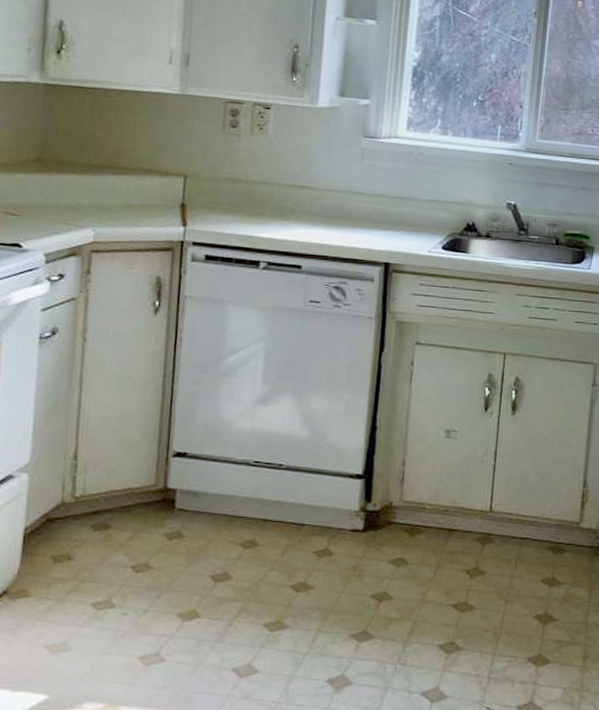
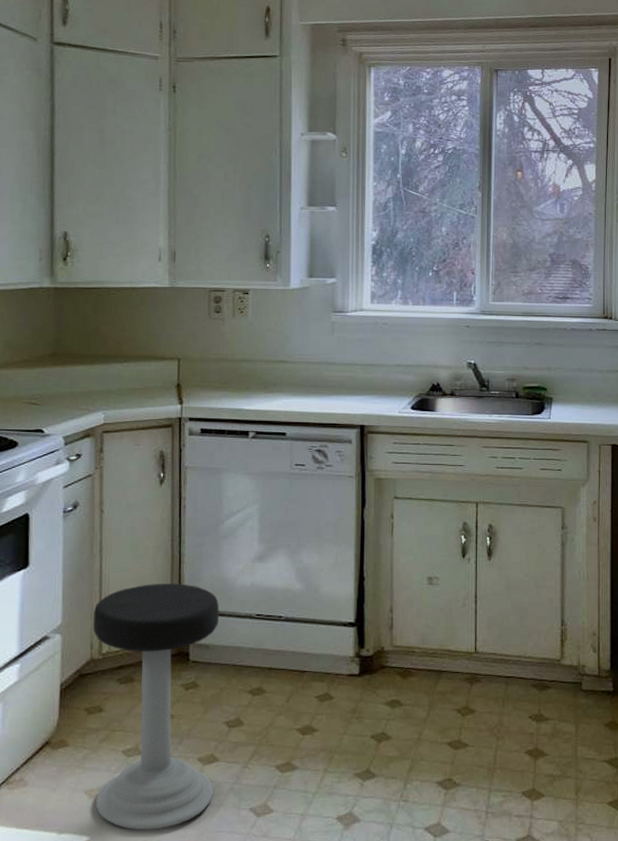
stool: none [57,422,213,690] -> present [92,584,220,830]

